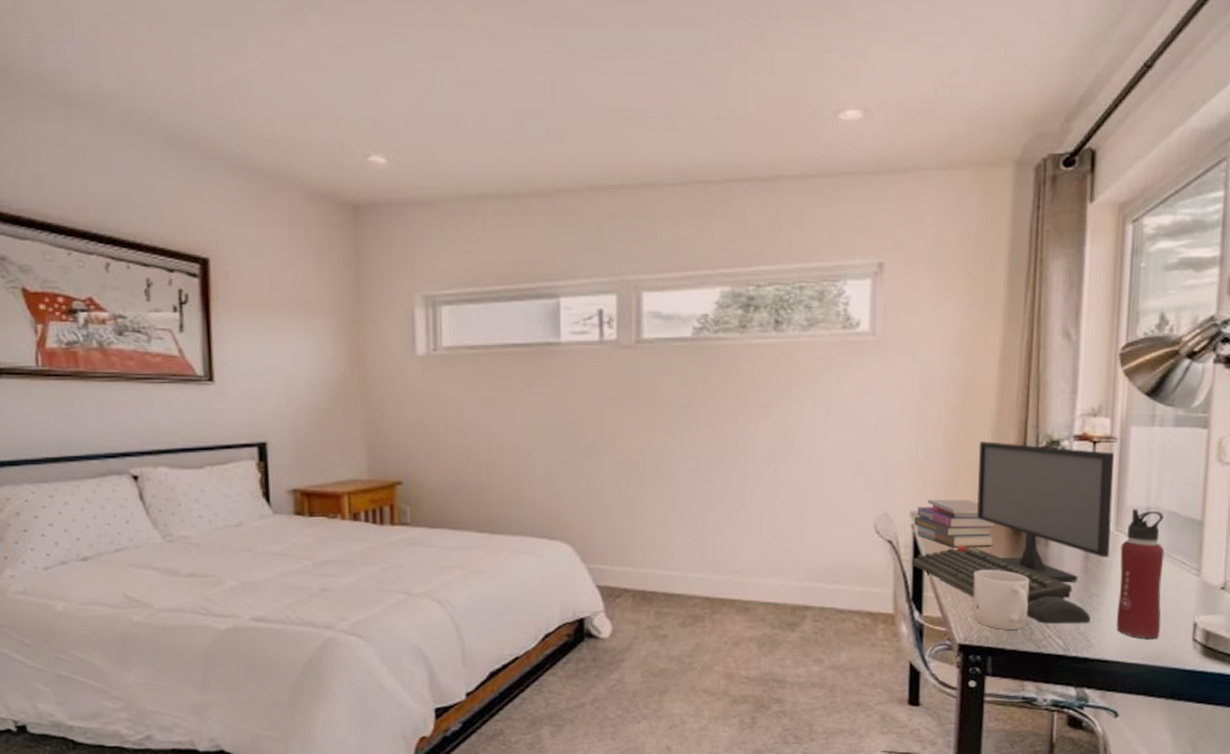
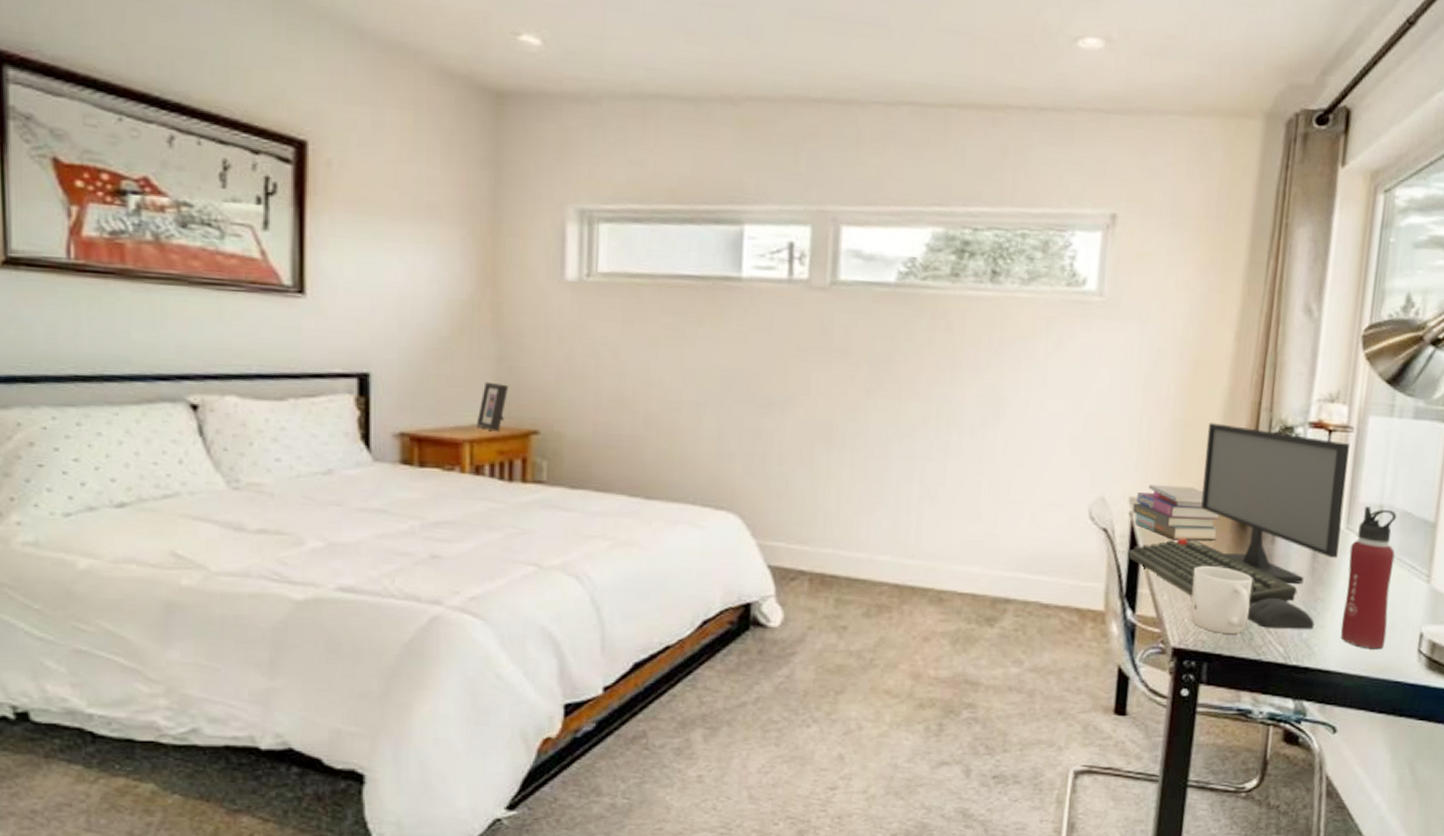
picture frame: none [352,443,376,484] -> present [476,381,508,432]

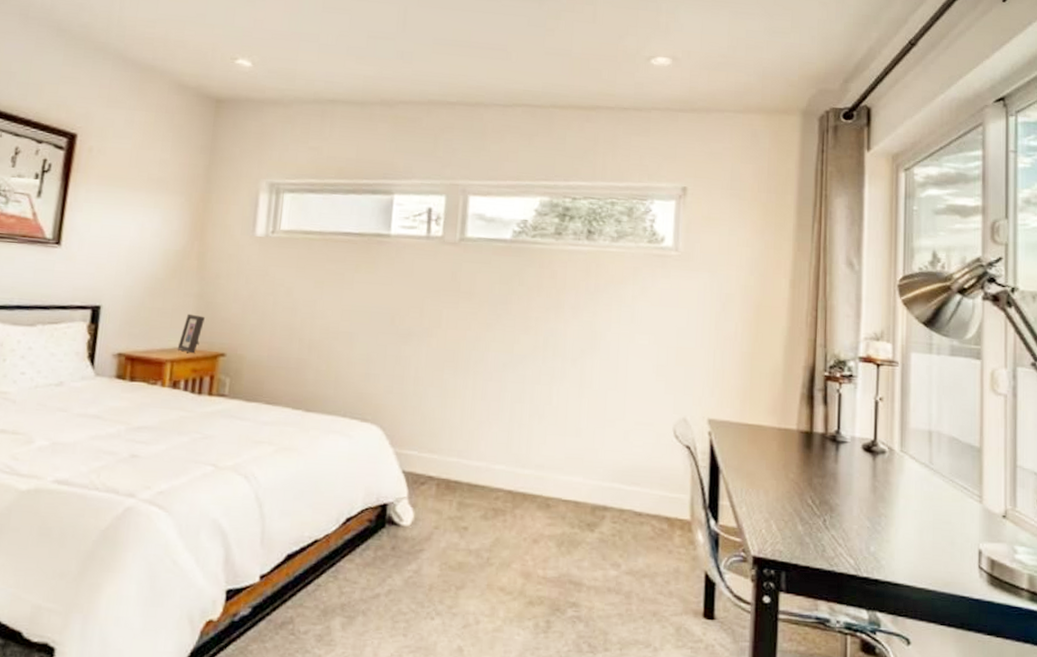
computer keyboard: present [1127,538,1298,604] -> none [708,456,862,518]
books: present [1133,485,1220,541] -> none [711,408,788,459]
mug: present [1190,565,1253,634] -> none [767,481,821,545]
computer monitor: present [1201,423,1351,584] -> none [770,356,897,500]
computer mouse: present [1246,597,1315,628] -> none [818,512,880,542]
water bottle: present [1340,506,1397,649] -> none [904,432,948,564]

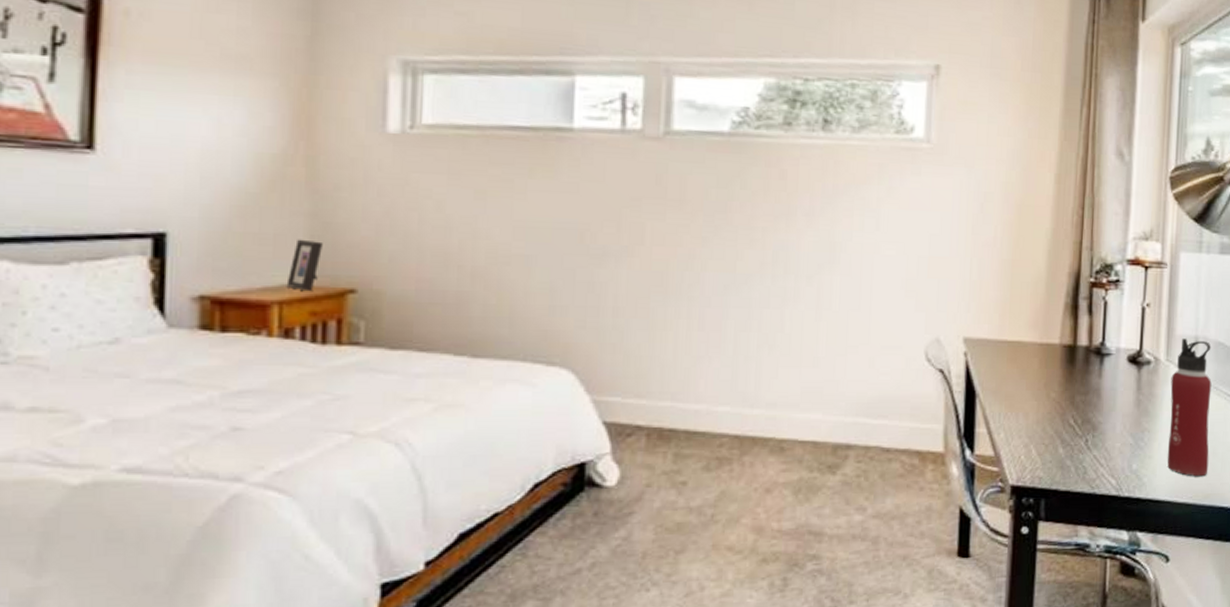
water bottle: none [904,432,948,564] -> present [1167,338,1212,476]

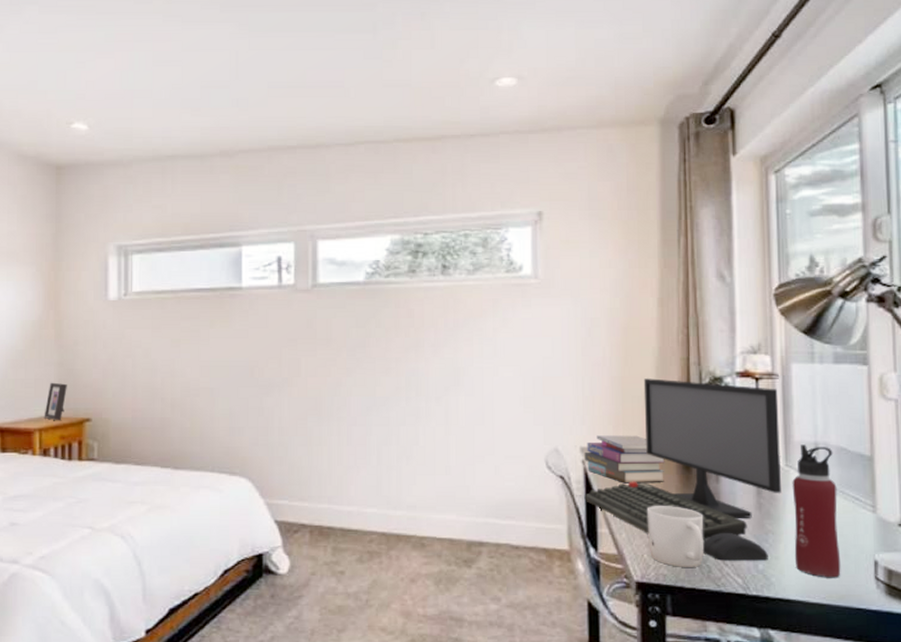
computer keyboard: none [964,376,1125,437] -> present [584,481,747,538]
books: none [967,324,1050,378] -> present [585,435,665,484]
mug: none [1026,402,1084,469] -> present [646,505,704,567]
computer monitor: none [1031,263,1165,416] -> present [643,378,781,518]
computer mouse: none [1079,430,1143,460] -> present [702,532,768,560]

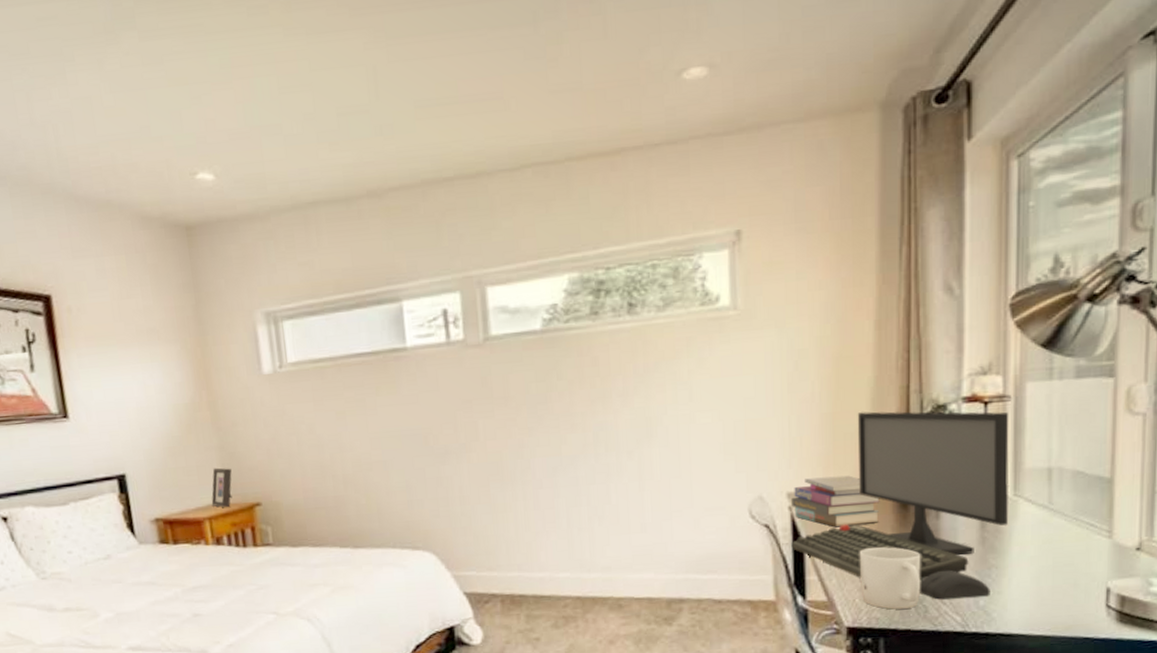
water bottle: present [792,444,841,577] -> none [1019,471,1070,609]

